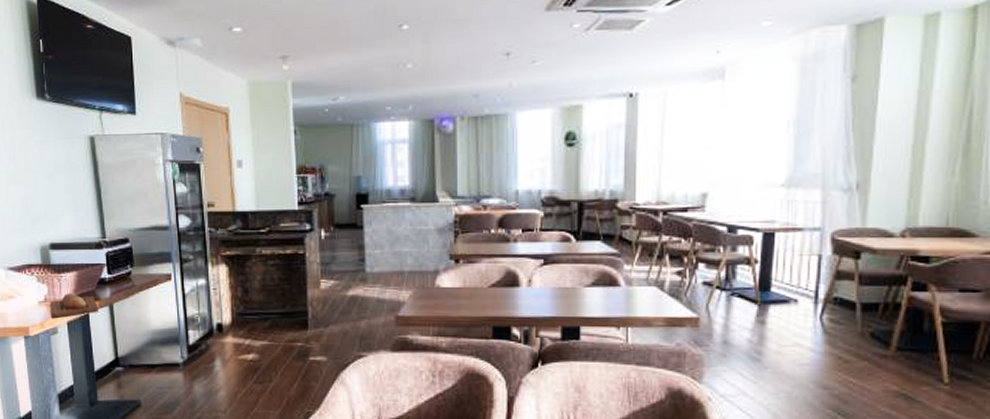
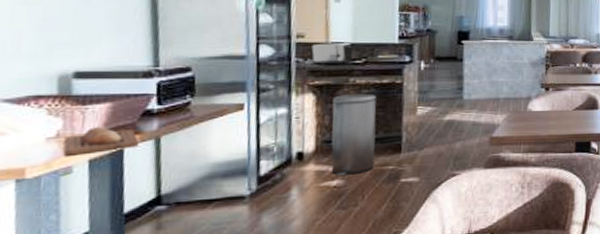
toaster: none [221,210,256,235] -> present [311,42,352,65]
pedal bin: none [243,265,285,350] -> present [331,94,377,175]

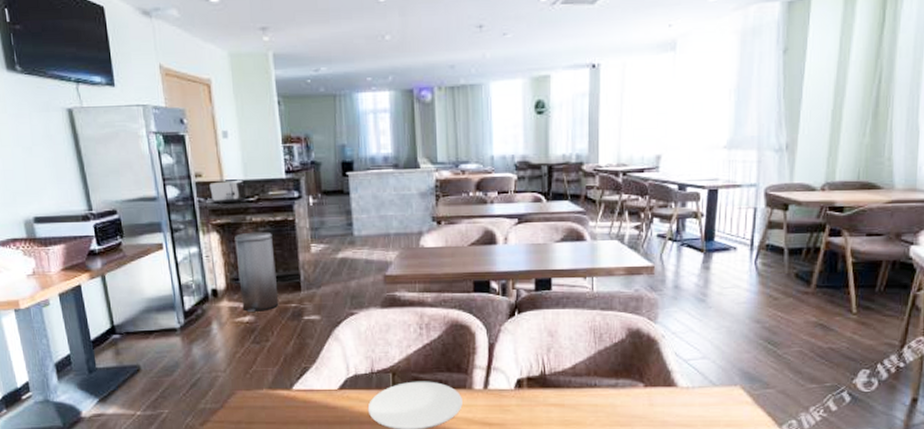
bread loaf: present [63,127,140,155] -> none [39,266,91,290]

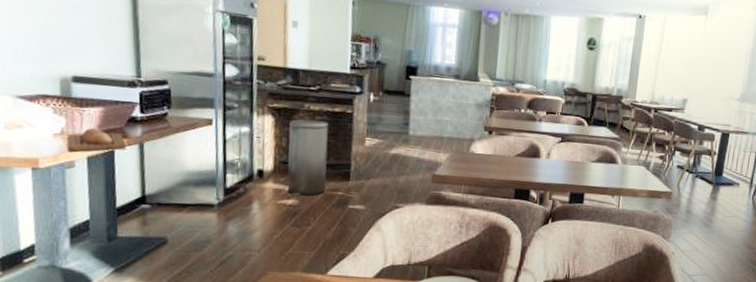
bread loaf: none [39,266,91,290] -> present [67,128,127,152]
toaster: present [209,179,246,204] -> none [271,67,308,89]

